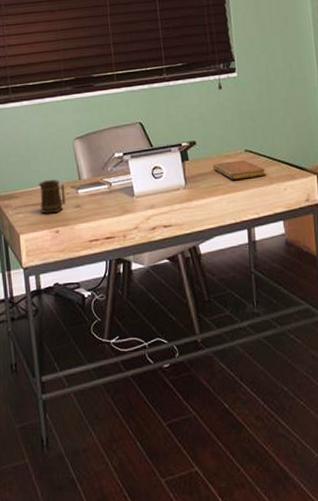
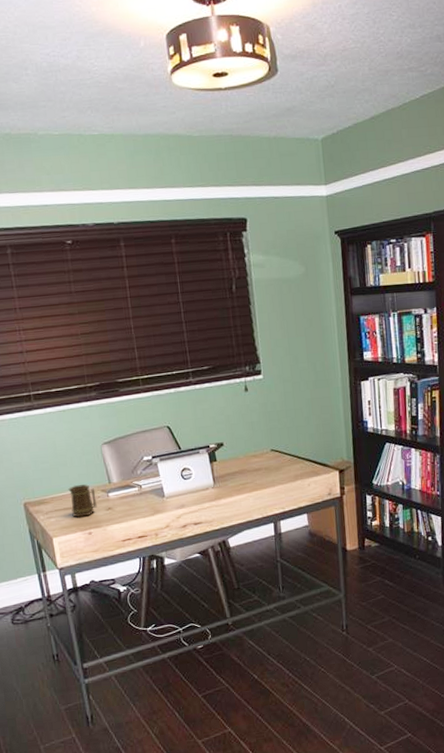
notebook: present [213,160,266,180] -> none [240,459,291,478]

